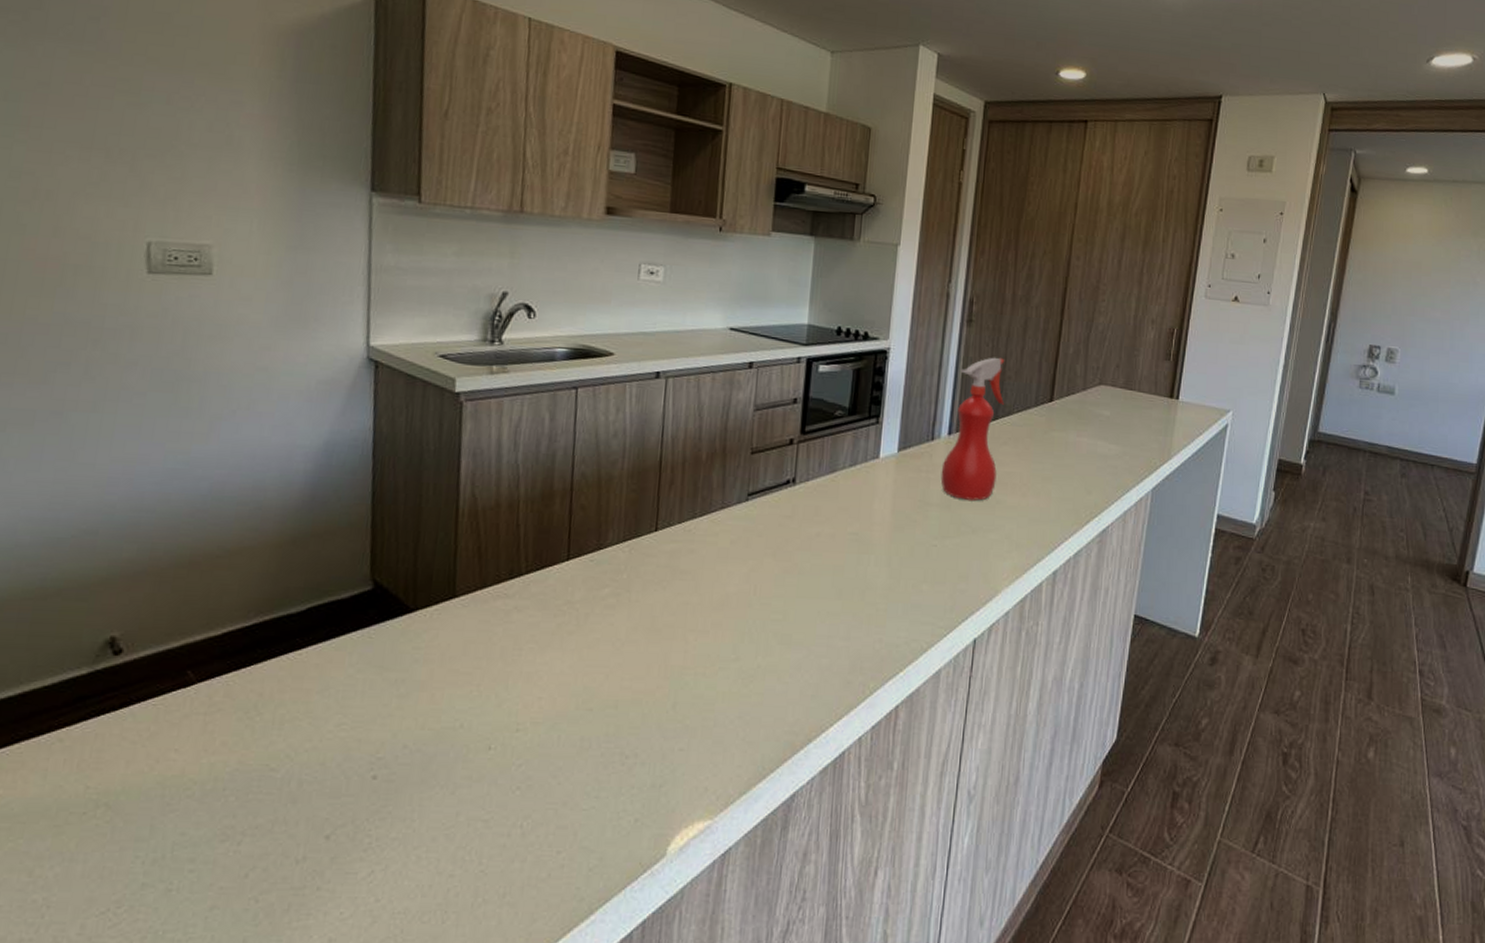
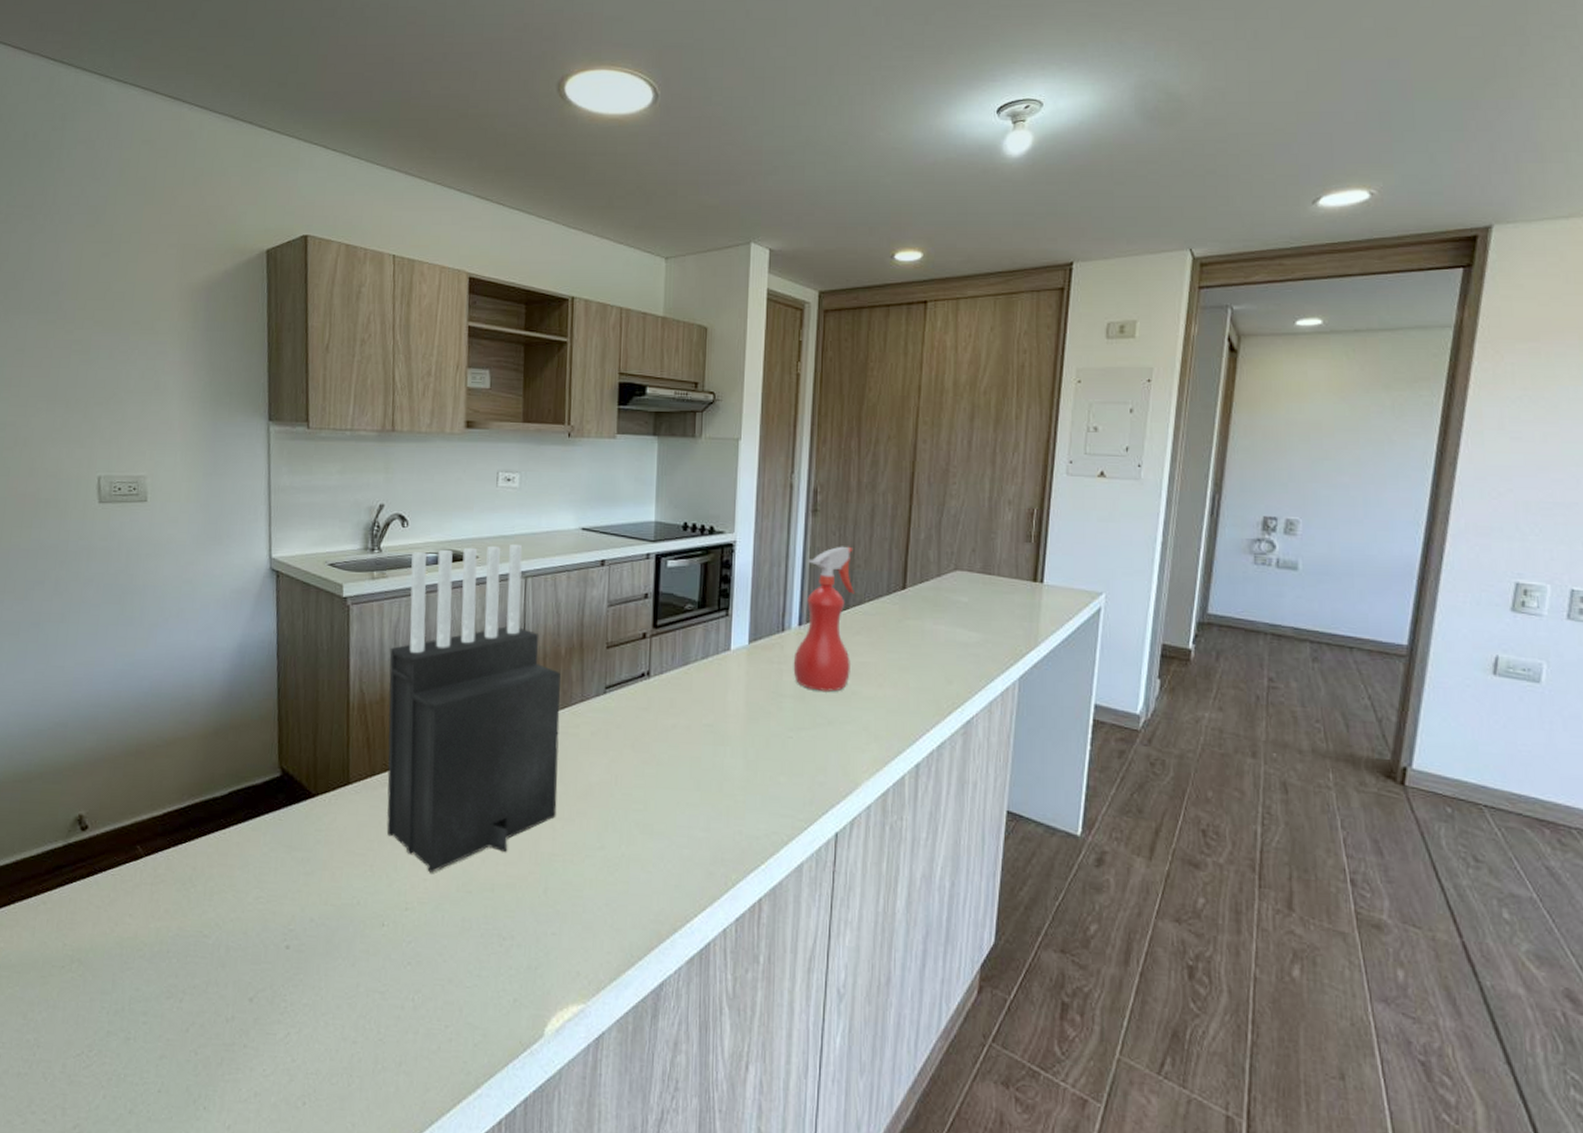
knife block: none [497,341,700,691] -> present [386,543,561,873]

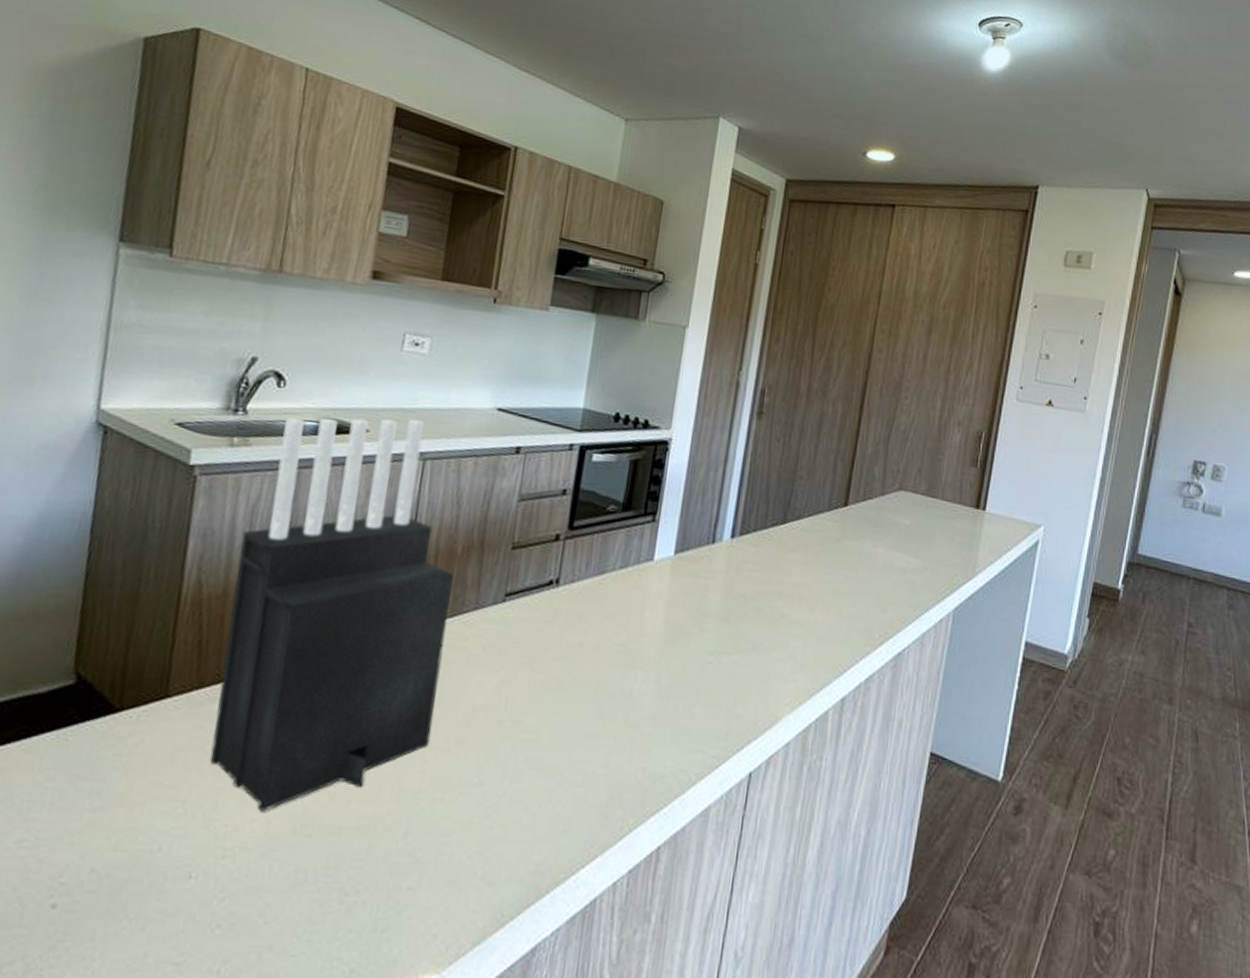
spray bottle: present [793,546,856,692] -> none [720,454,797,614]

